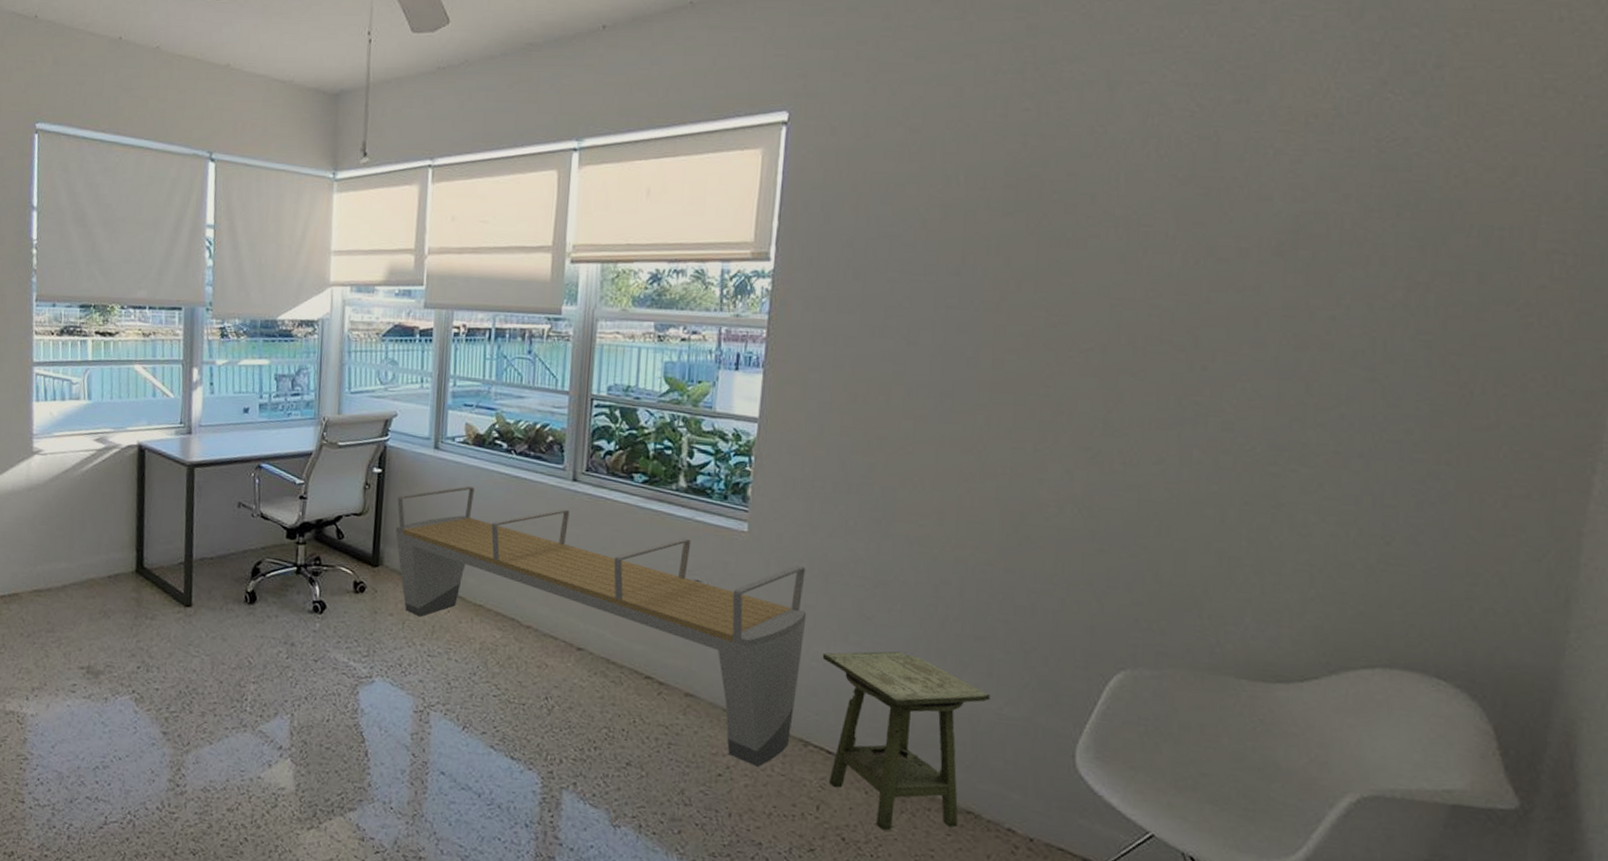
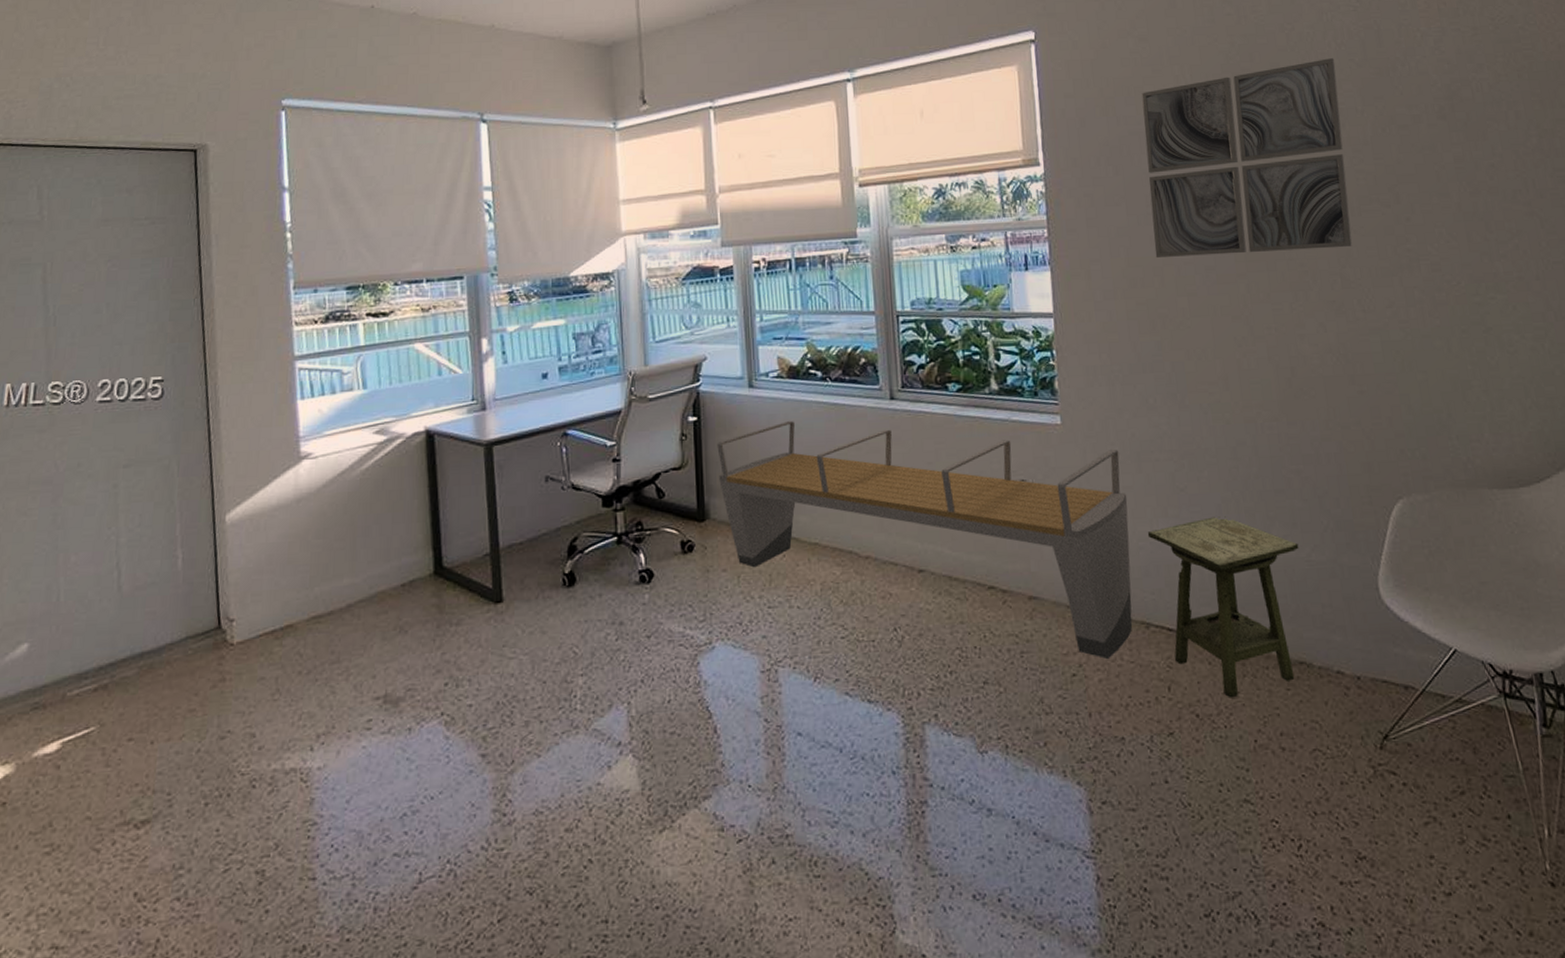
wall art: none [885,171,1152,390] -> present [1141,58,1352,257]

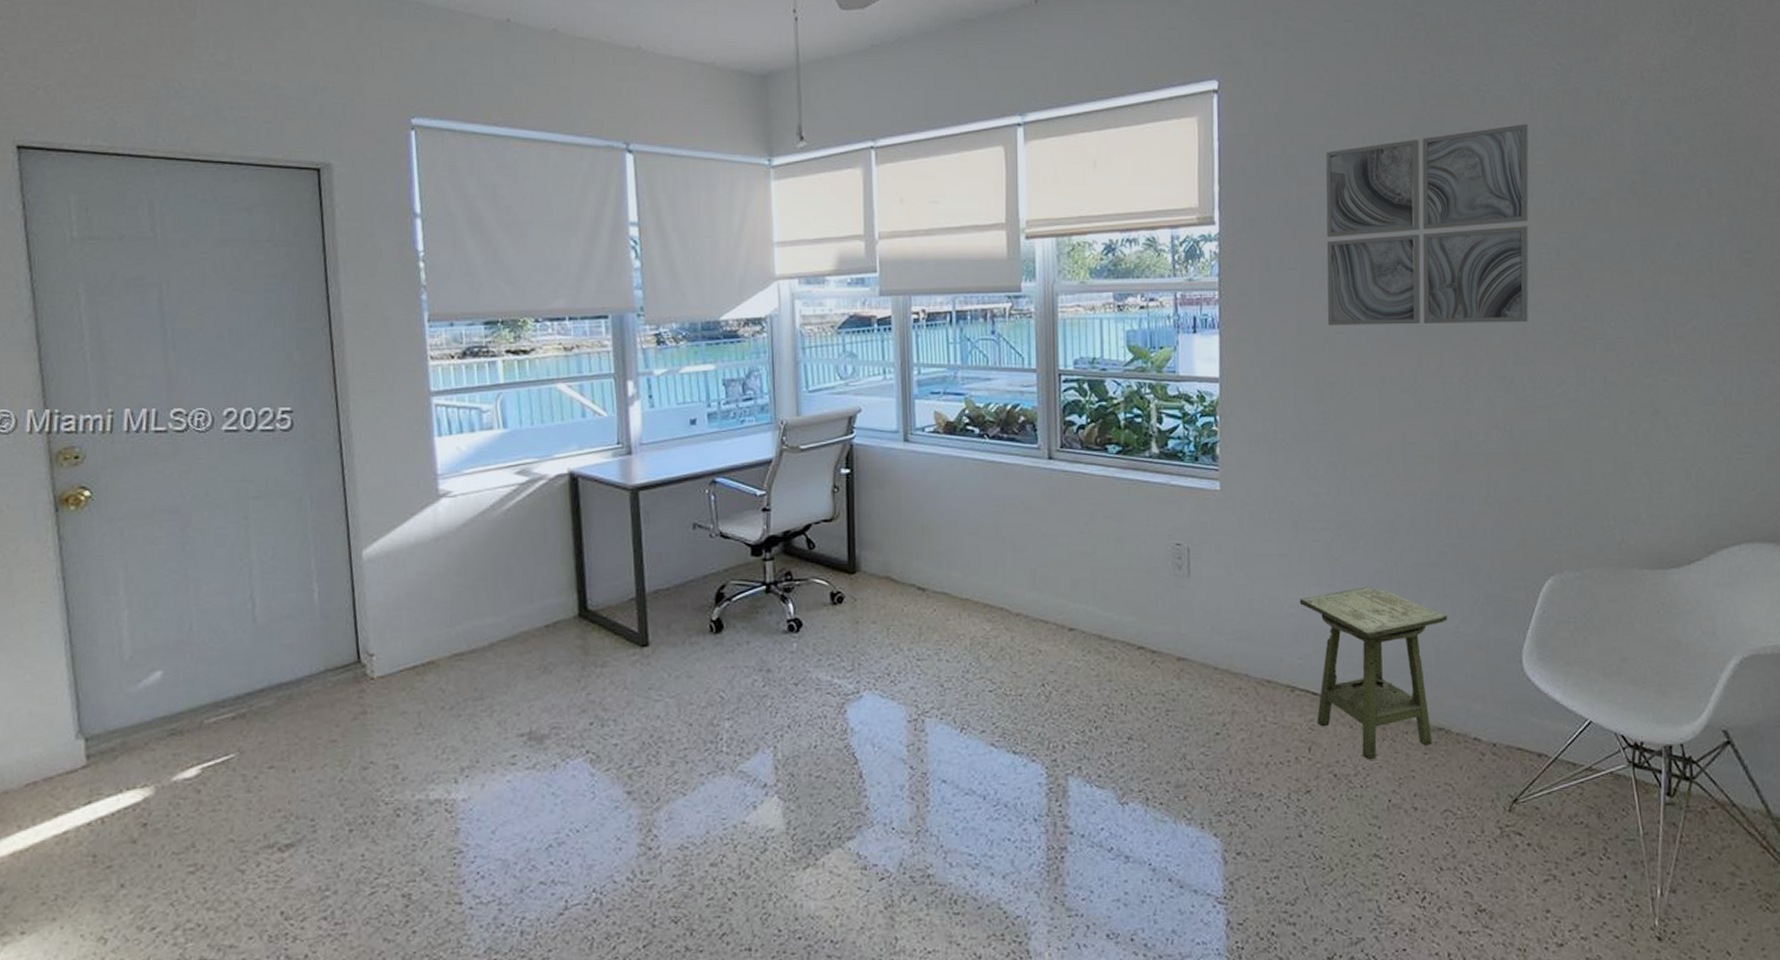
bench: present [717,421,1133,660] -> none [870,477,1282,720]

